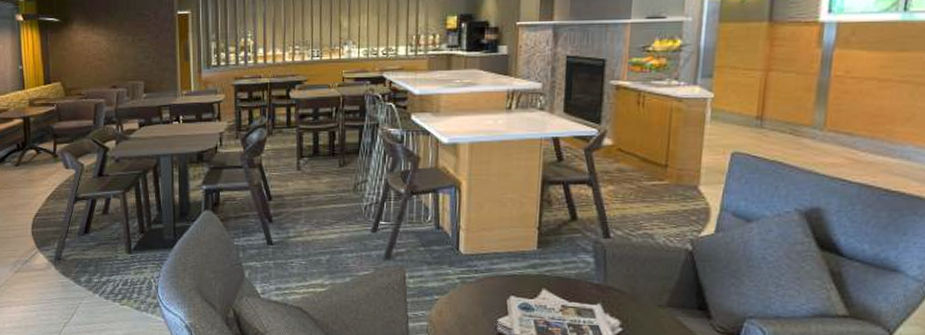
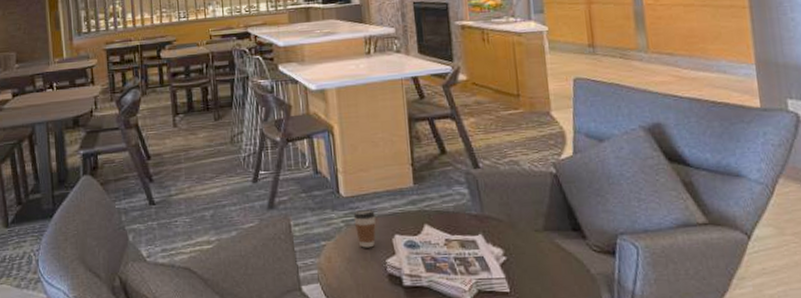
coffee cup: none [470,268,494,306] -> present [353,209,376,248]

